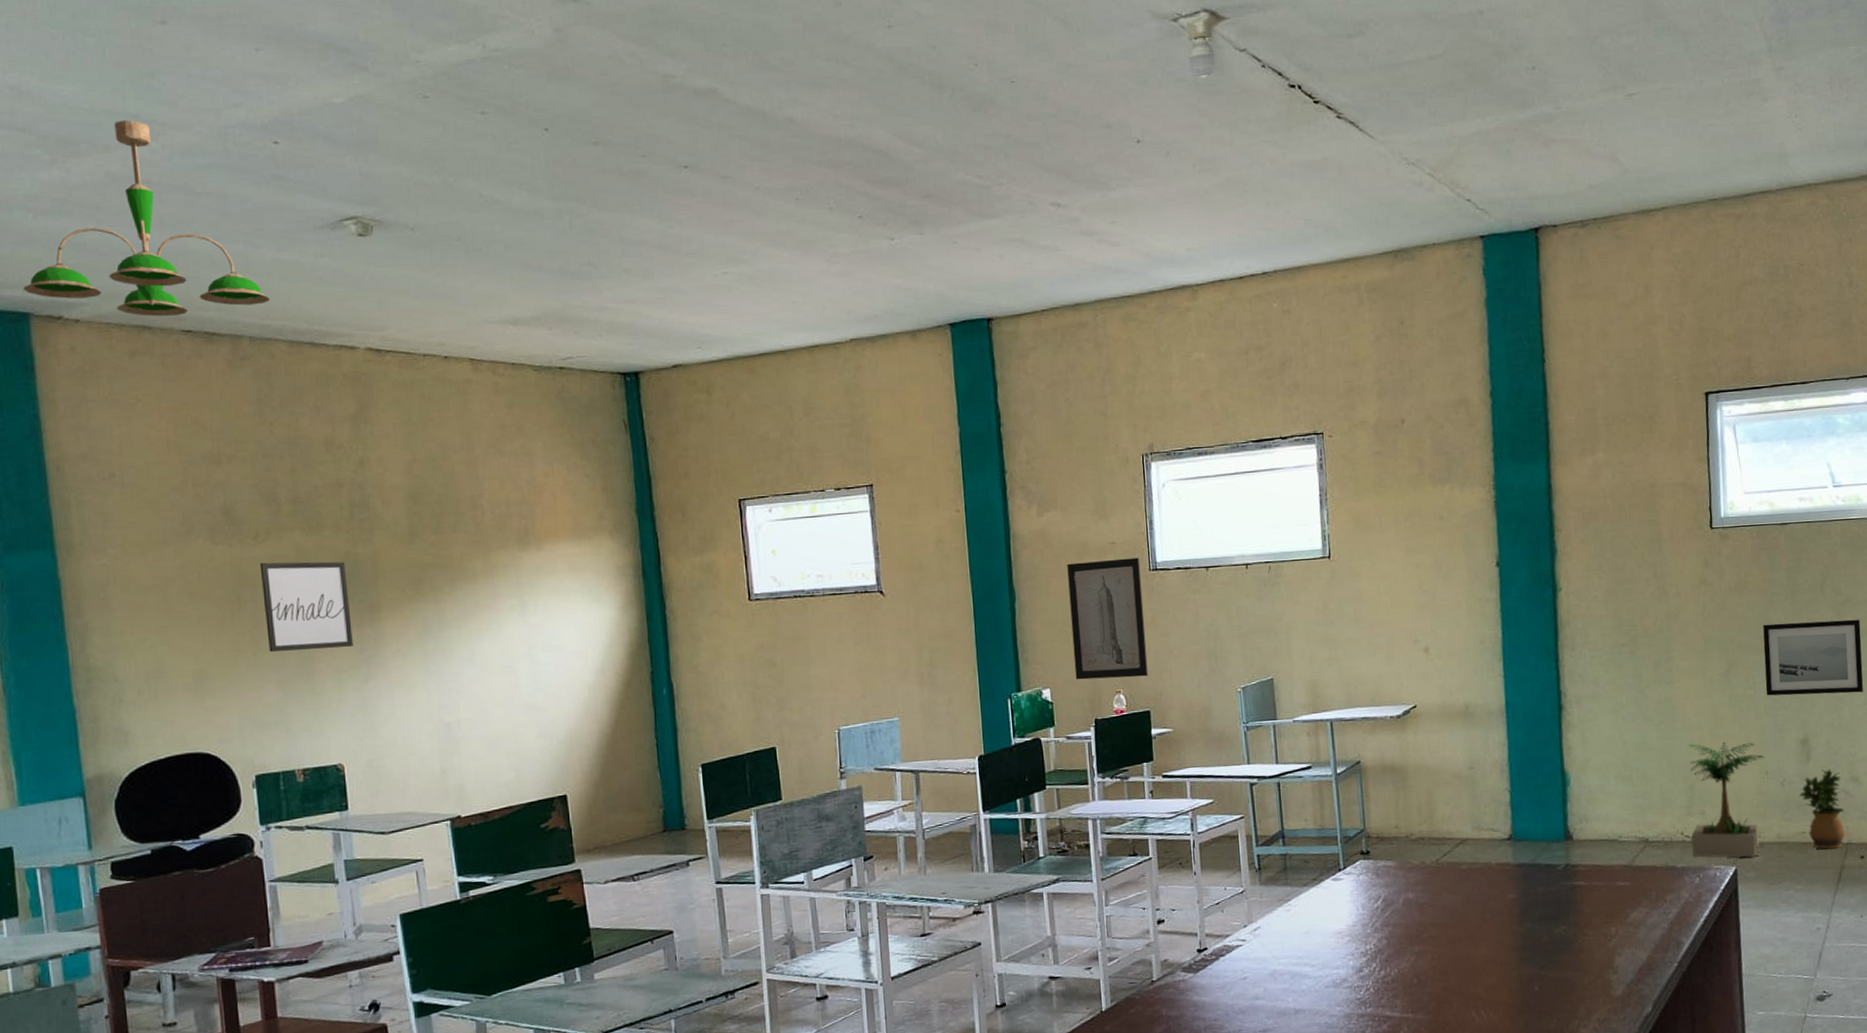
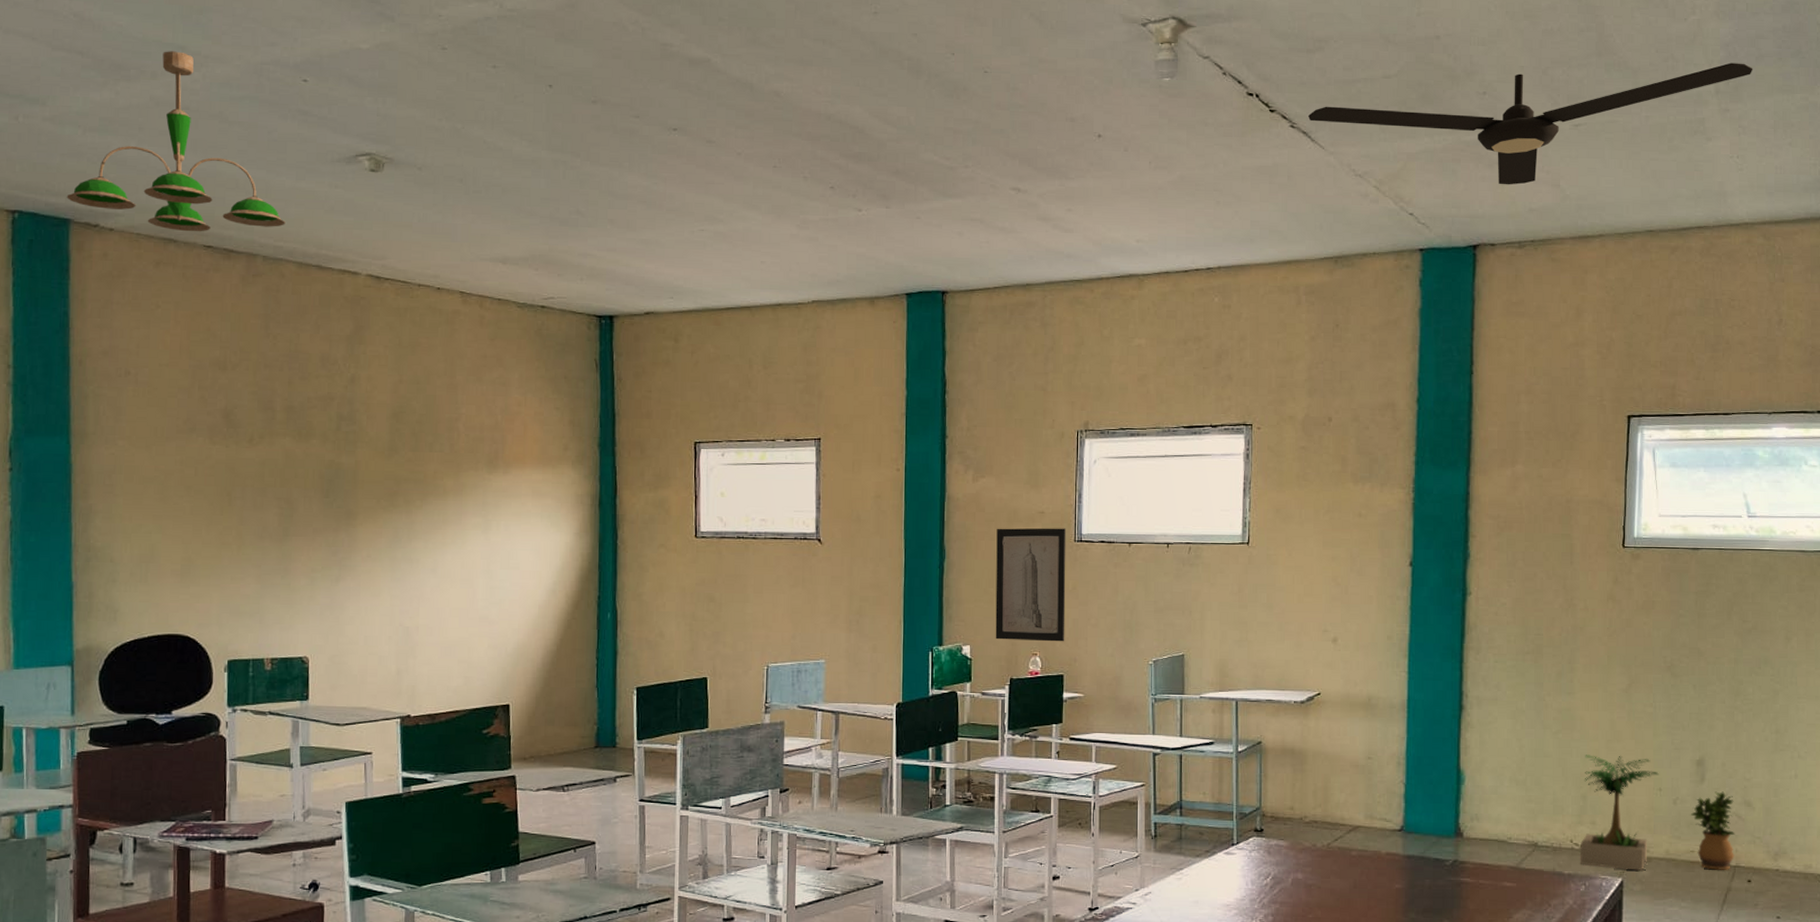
wall art: present [259,561,353,652] -> none [251,464,329,550]
ceiling fan: none [1354,18,1805,163] -> present [1308,62,1753,185]
wall art: present [1763,619,1864,696] -> none [1665,645,1765,719]

